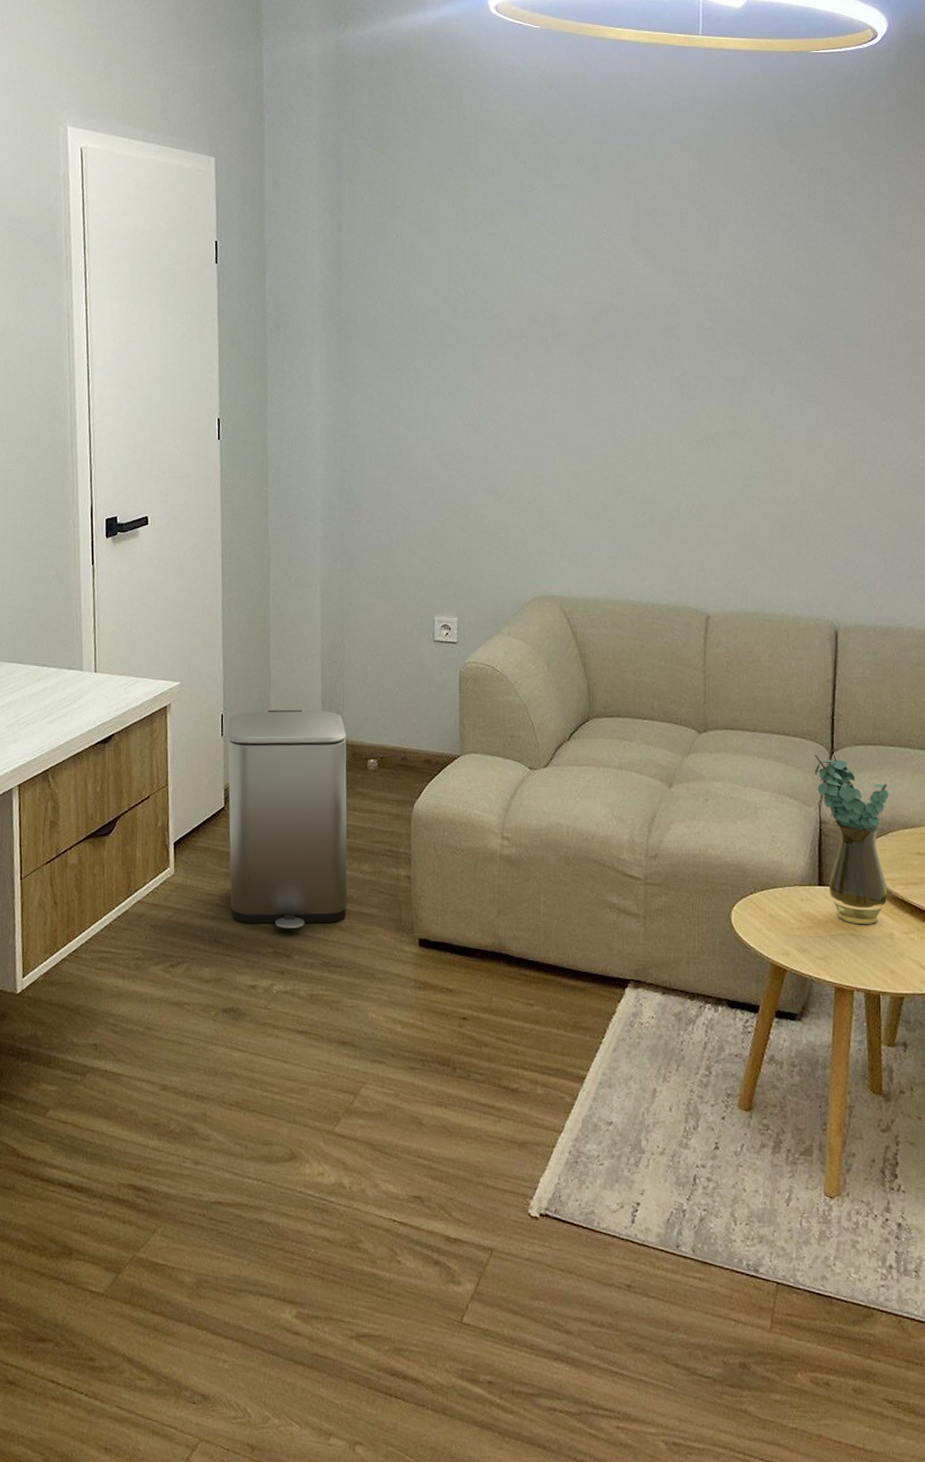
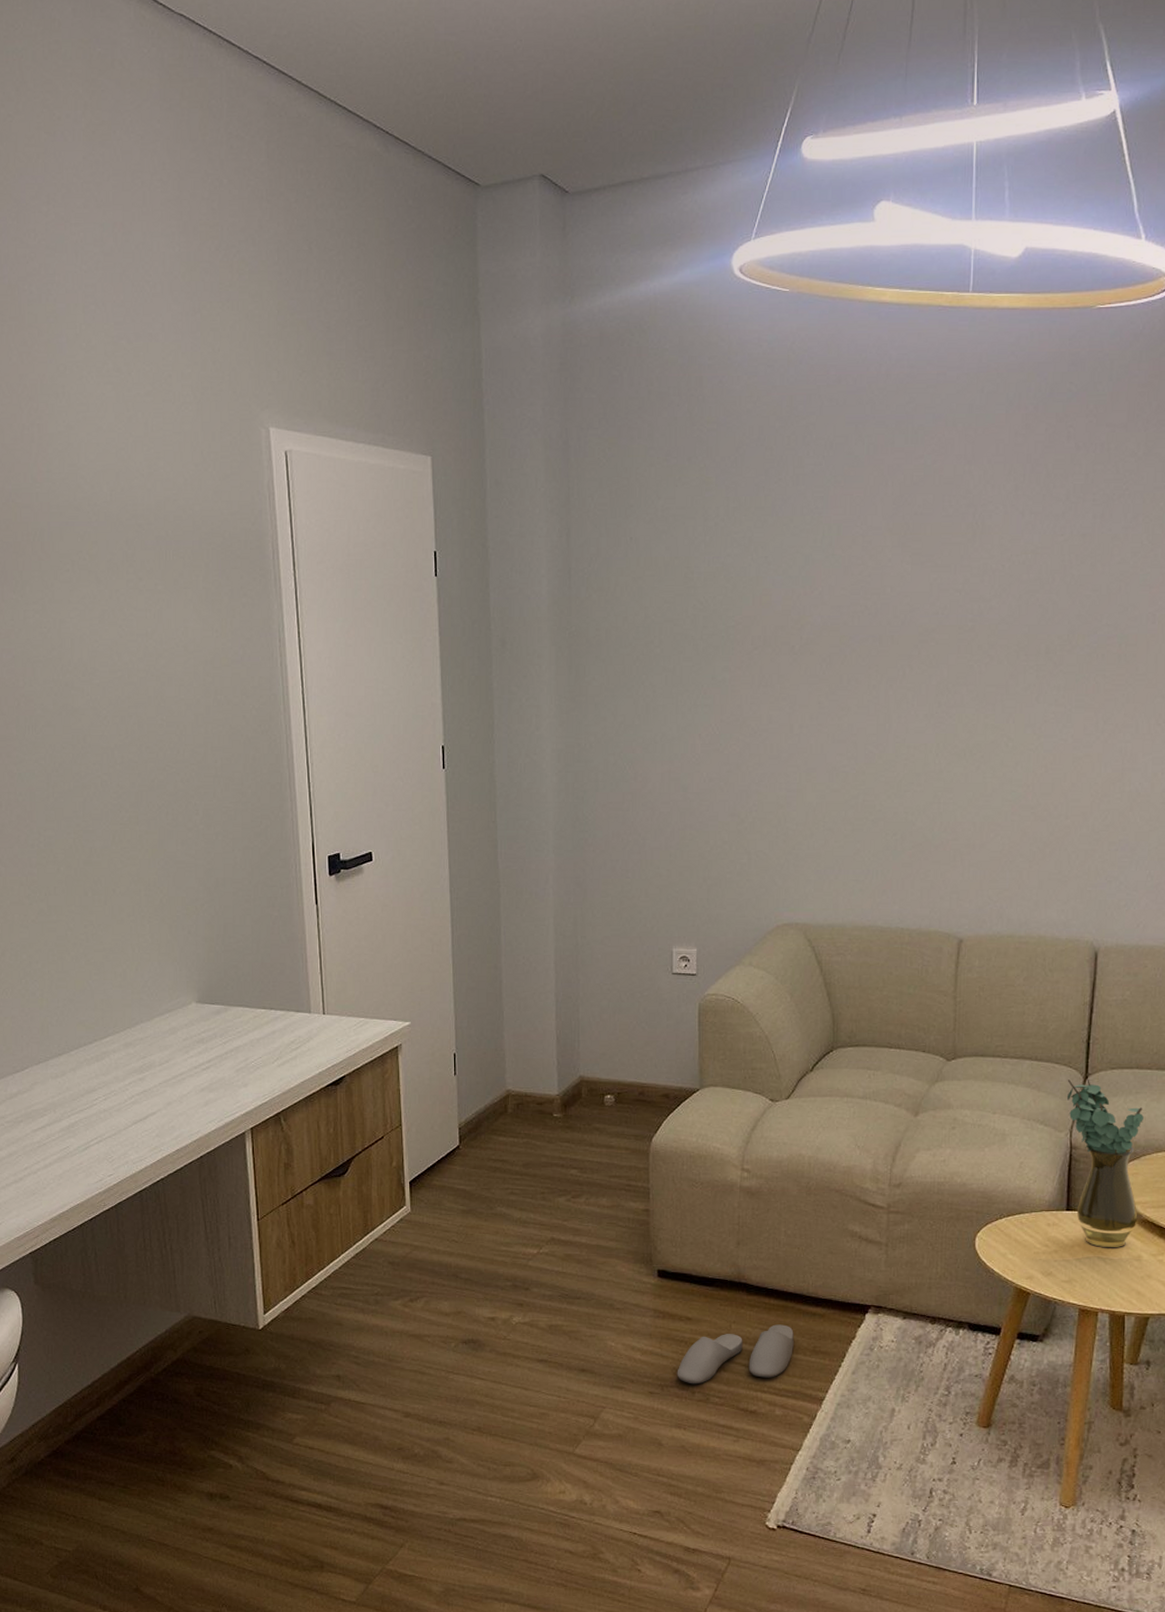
pedal bin: present [228,709,348,929] -> none [461,1046,585,1263]
slippers: none [438,998,556,1060] -> present [677,1324,795,1385]

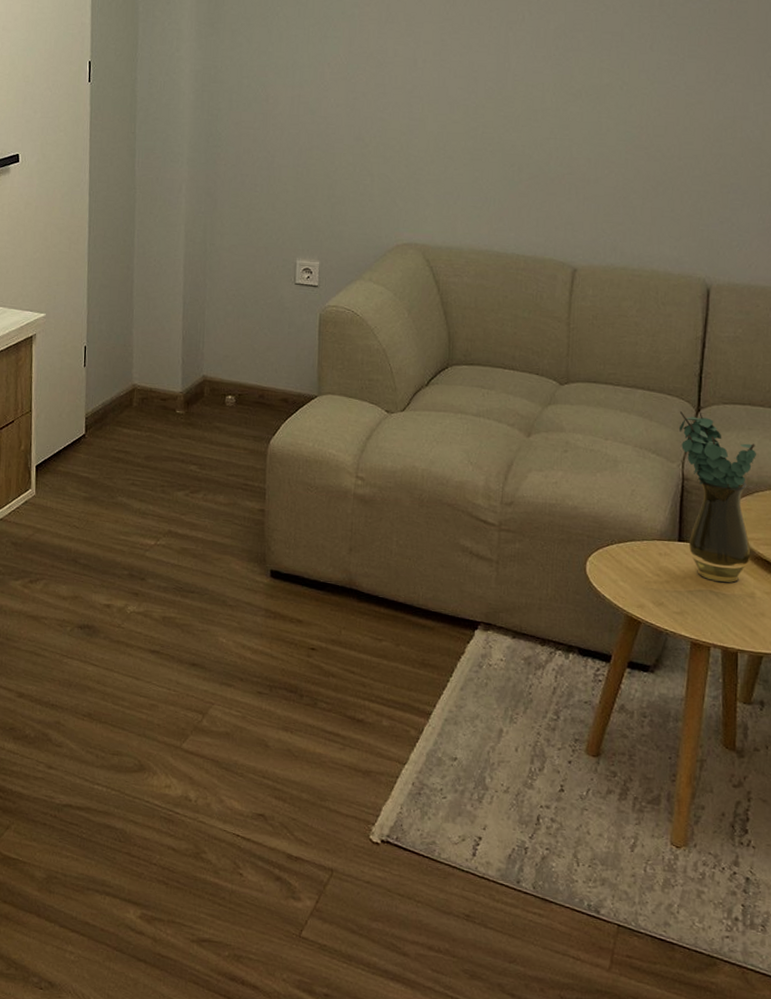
slippers: present [677,1324,795,1385] -> none [285,633,404,688]

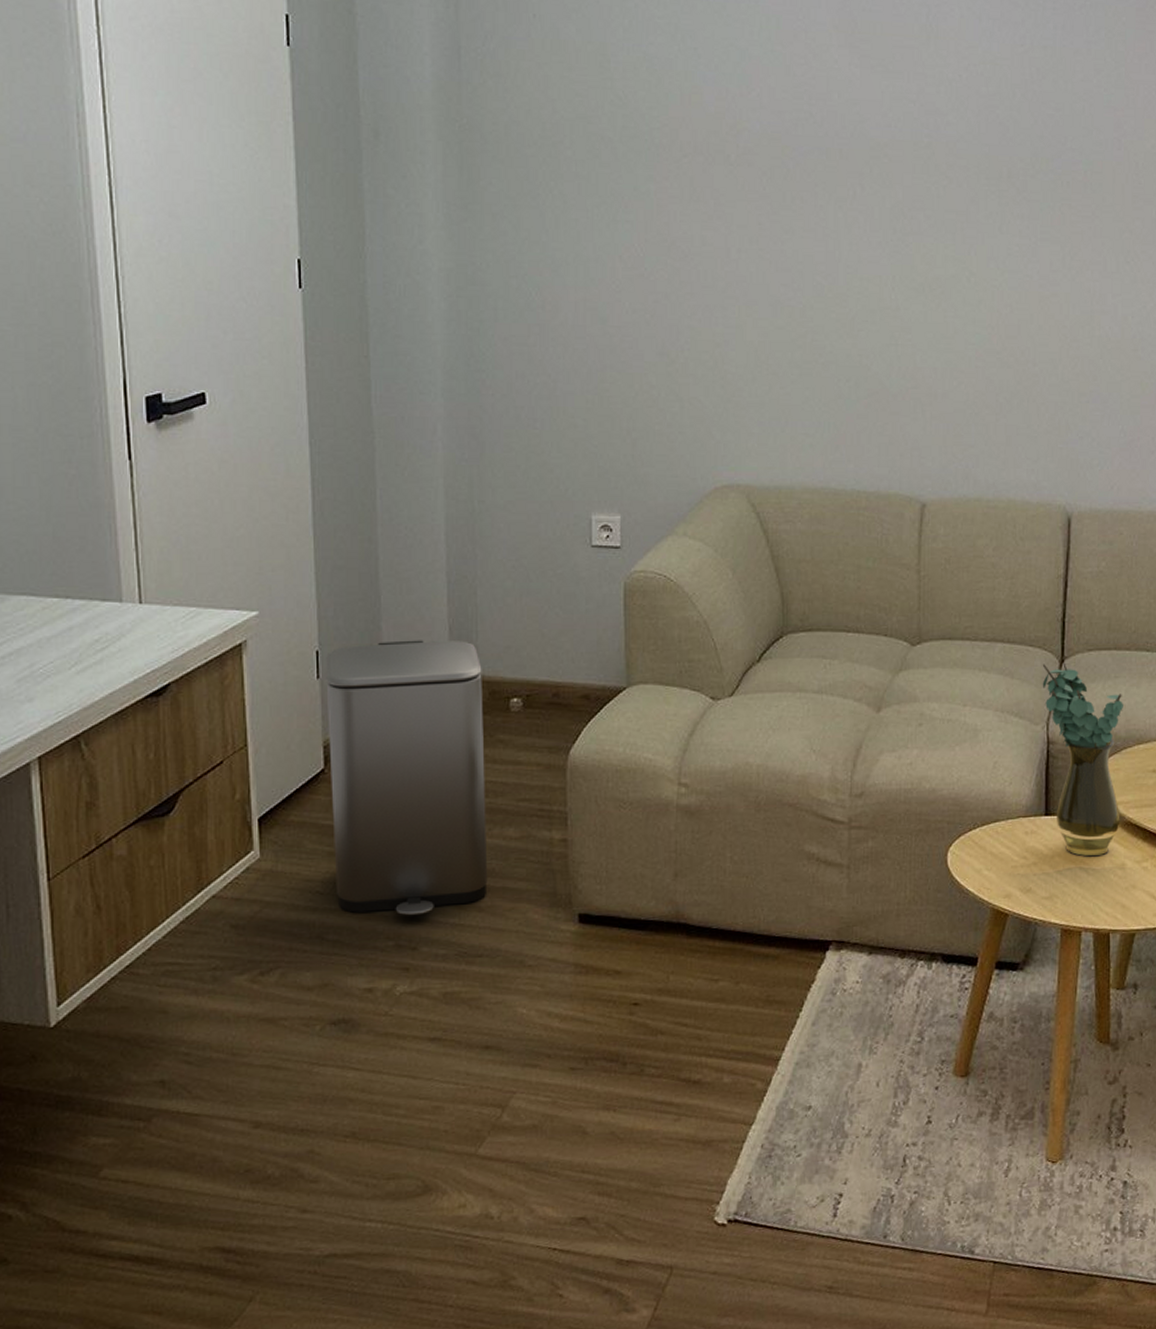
pedal bin: none [88,344,206,554] -> present [326,640,488,916]

